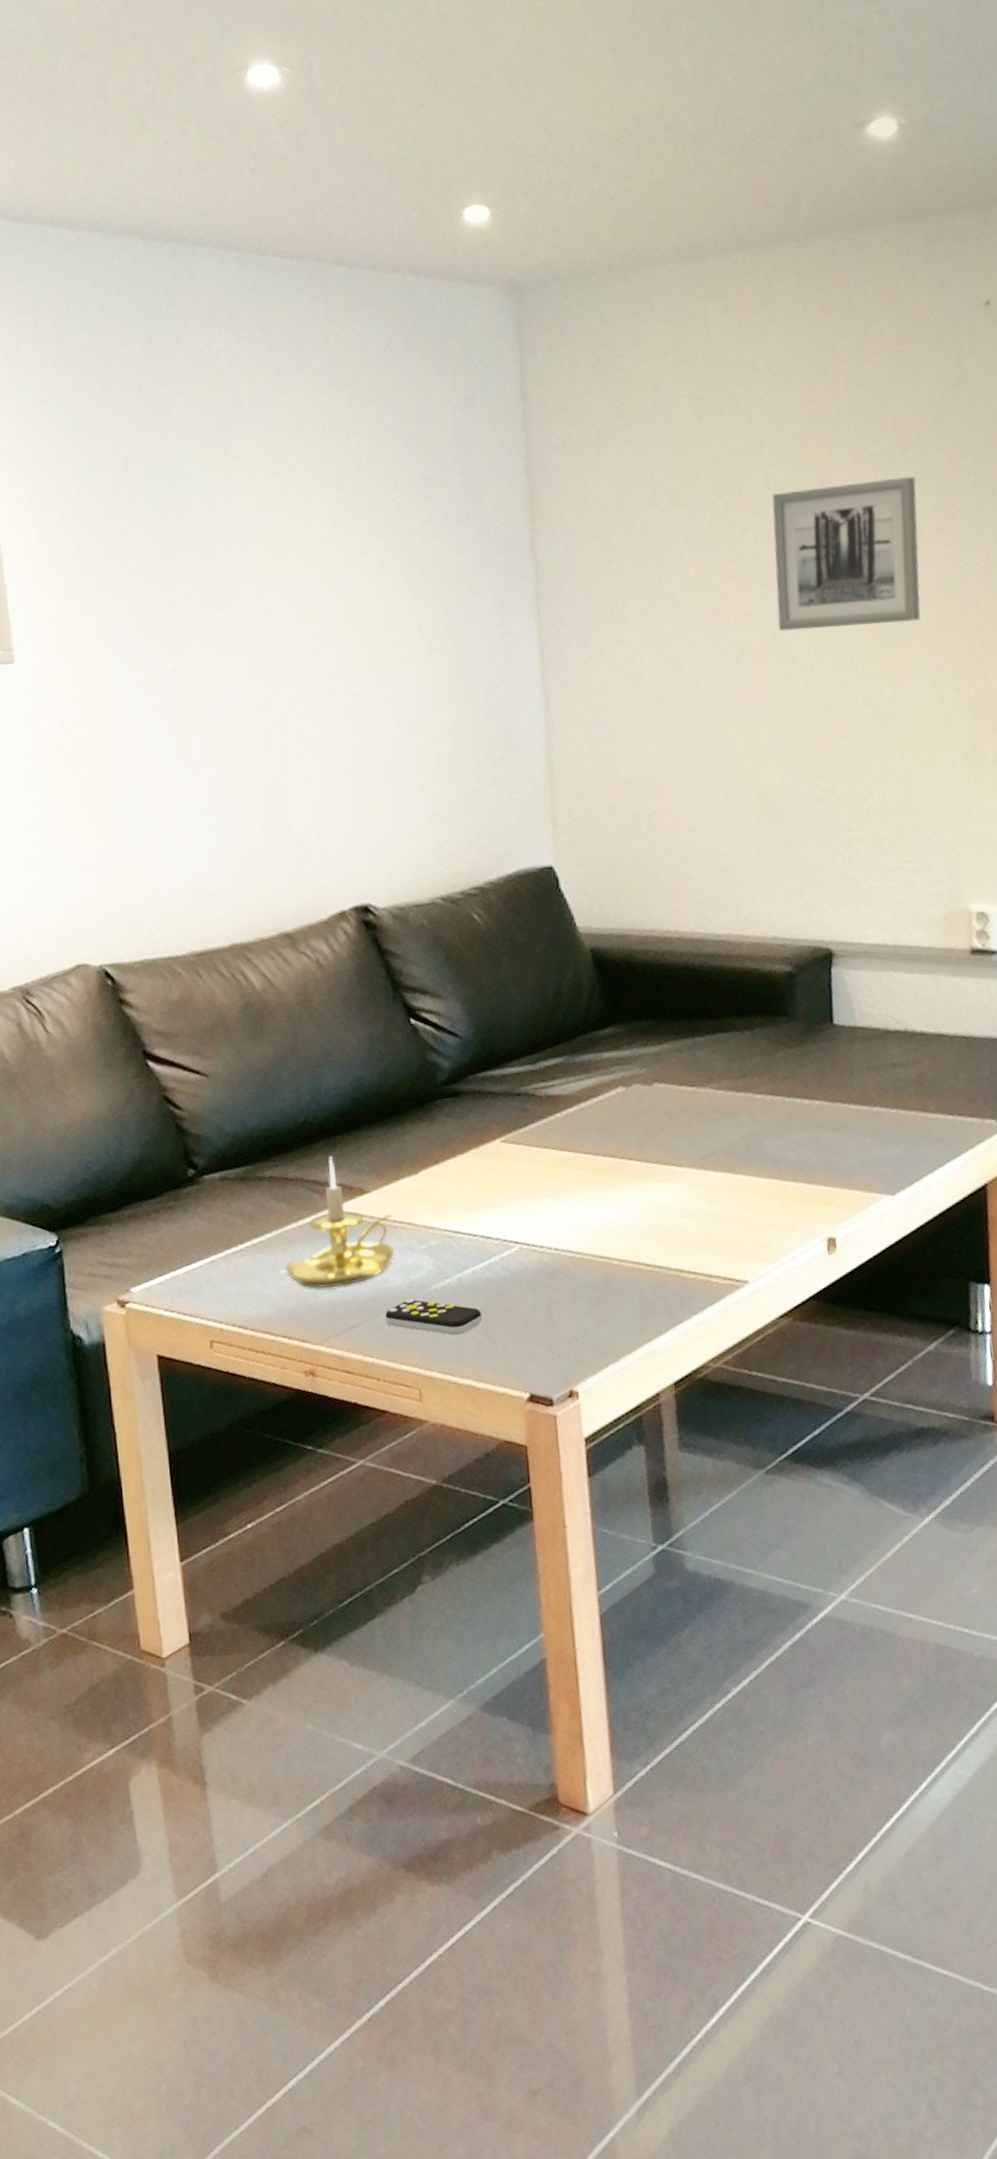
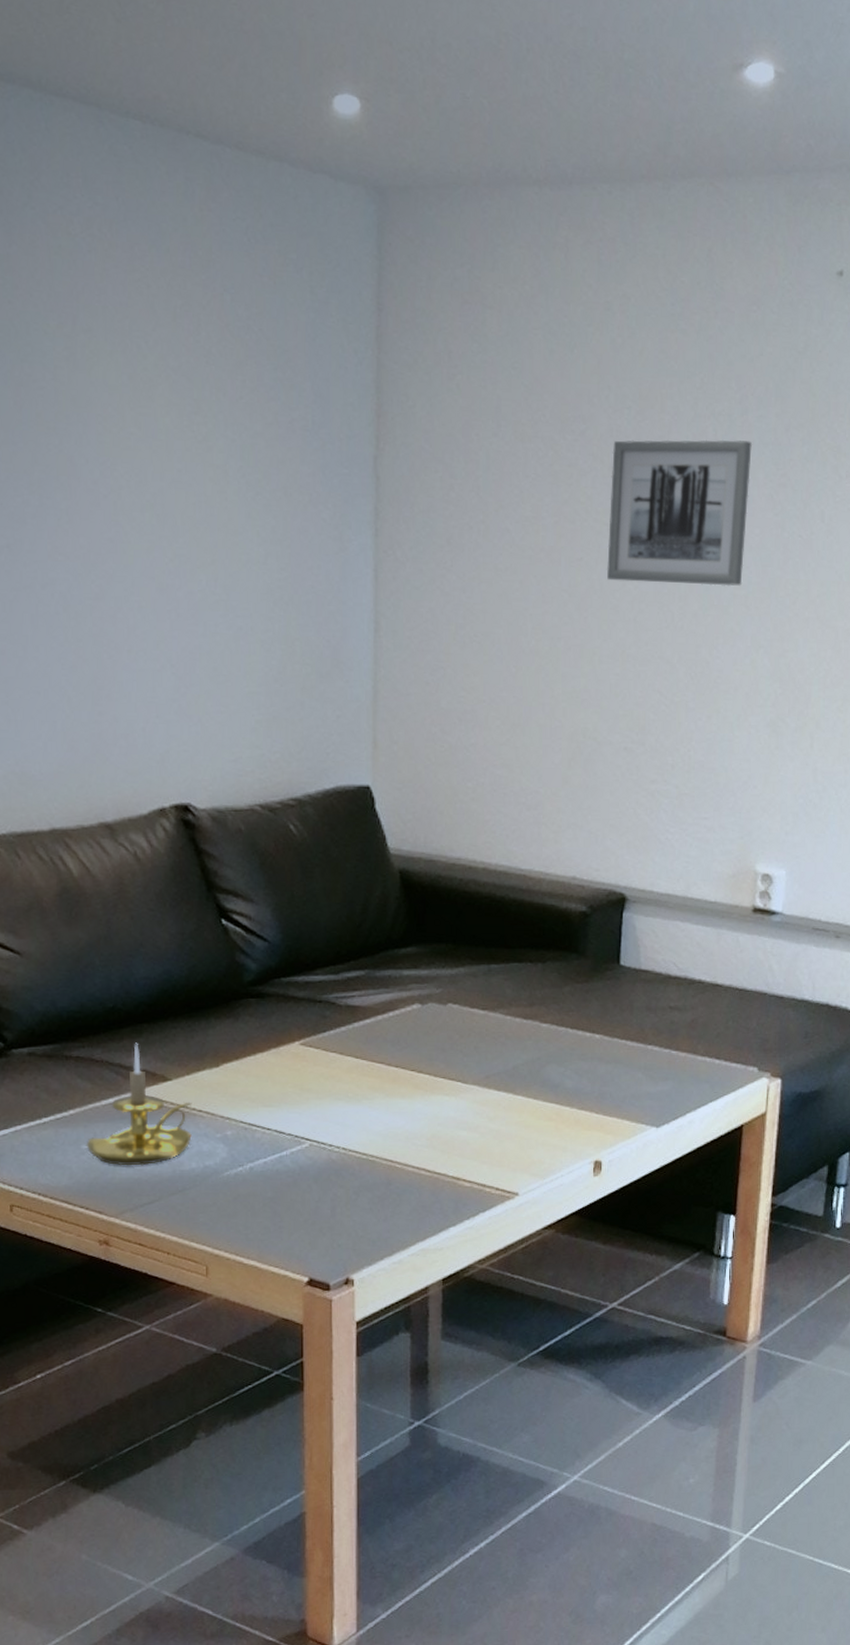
remote control: present [385,1299,483,1336] -> none [179,1183,270,1219]

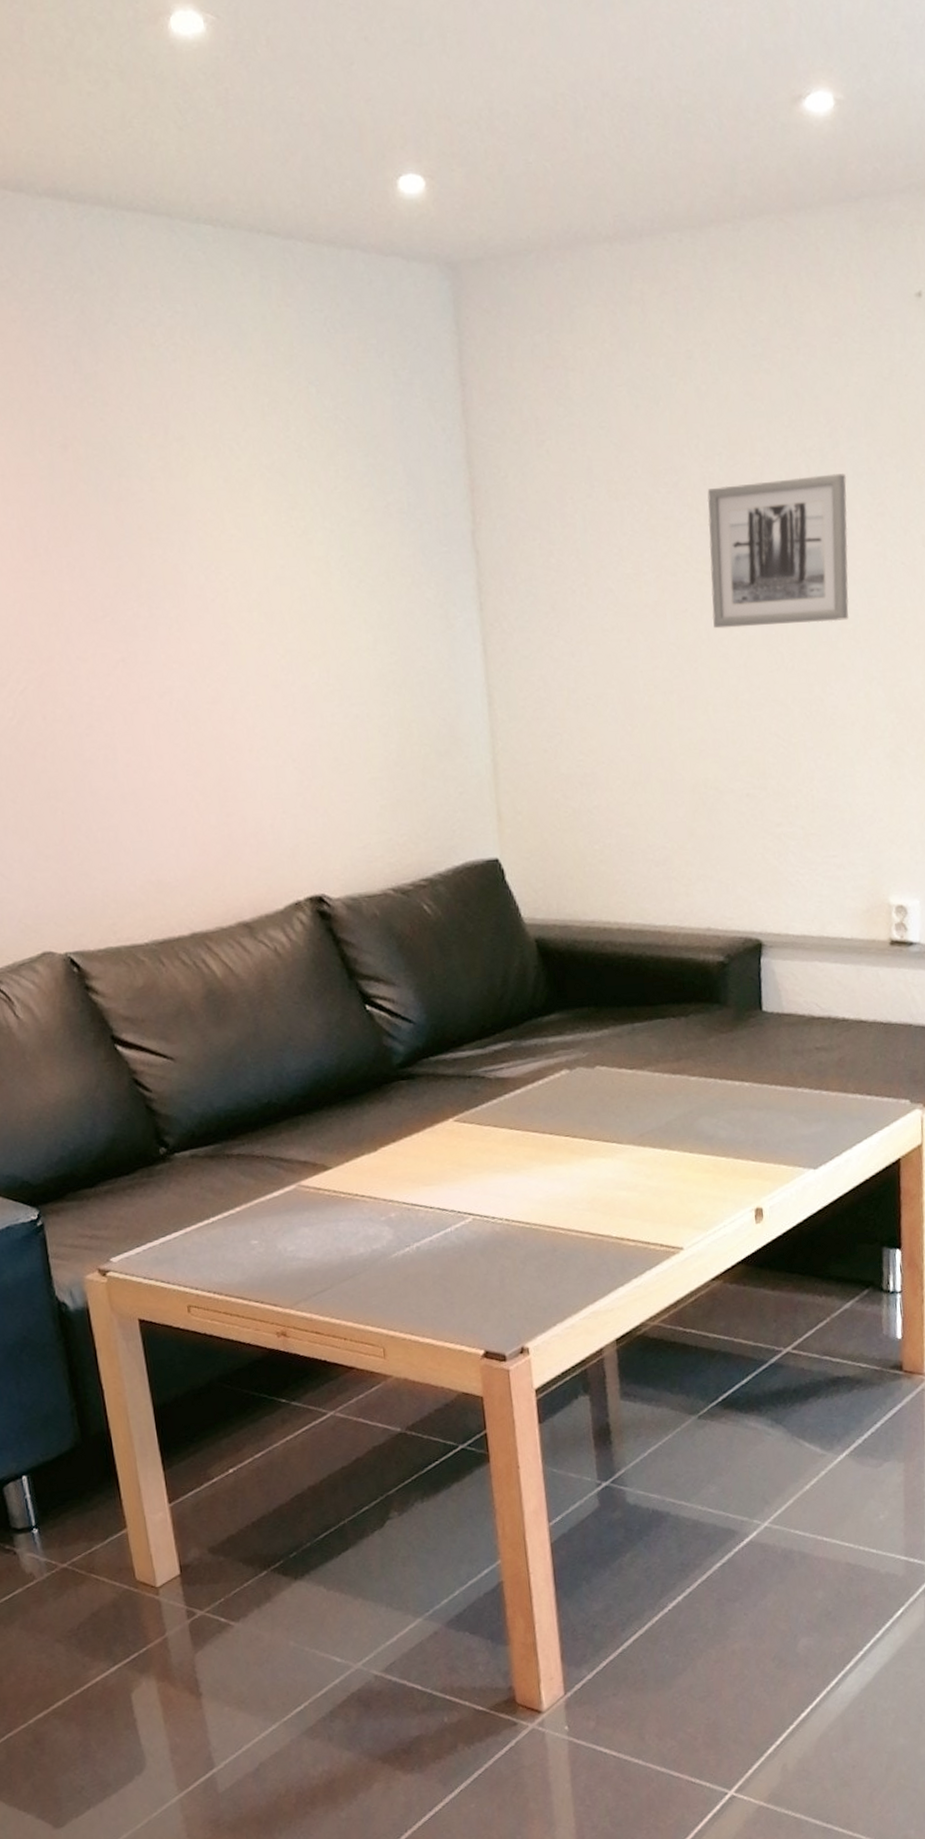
candle holder: present [86,1042,192,1166] -> none [255,1135,357,1258]

